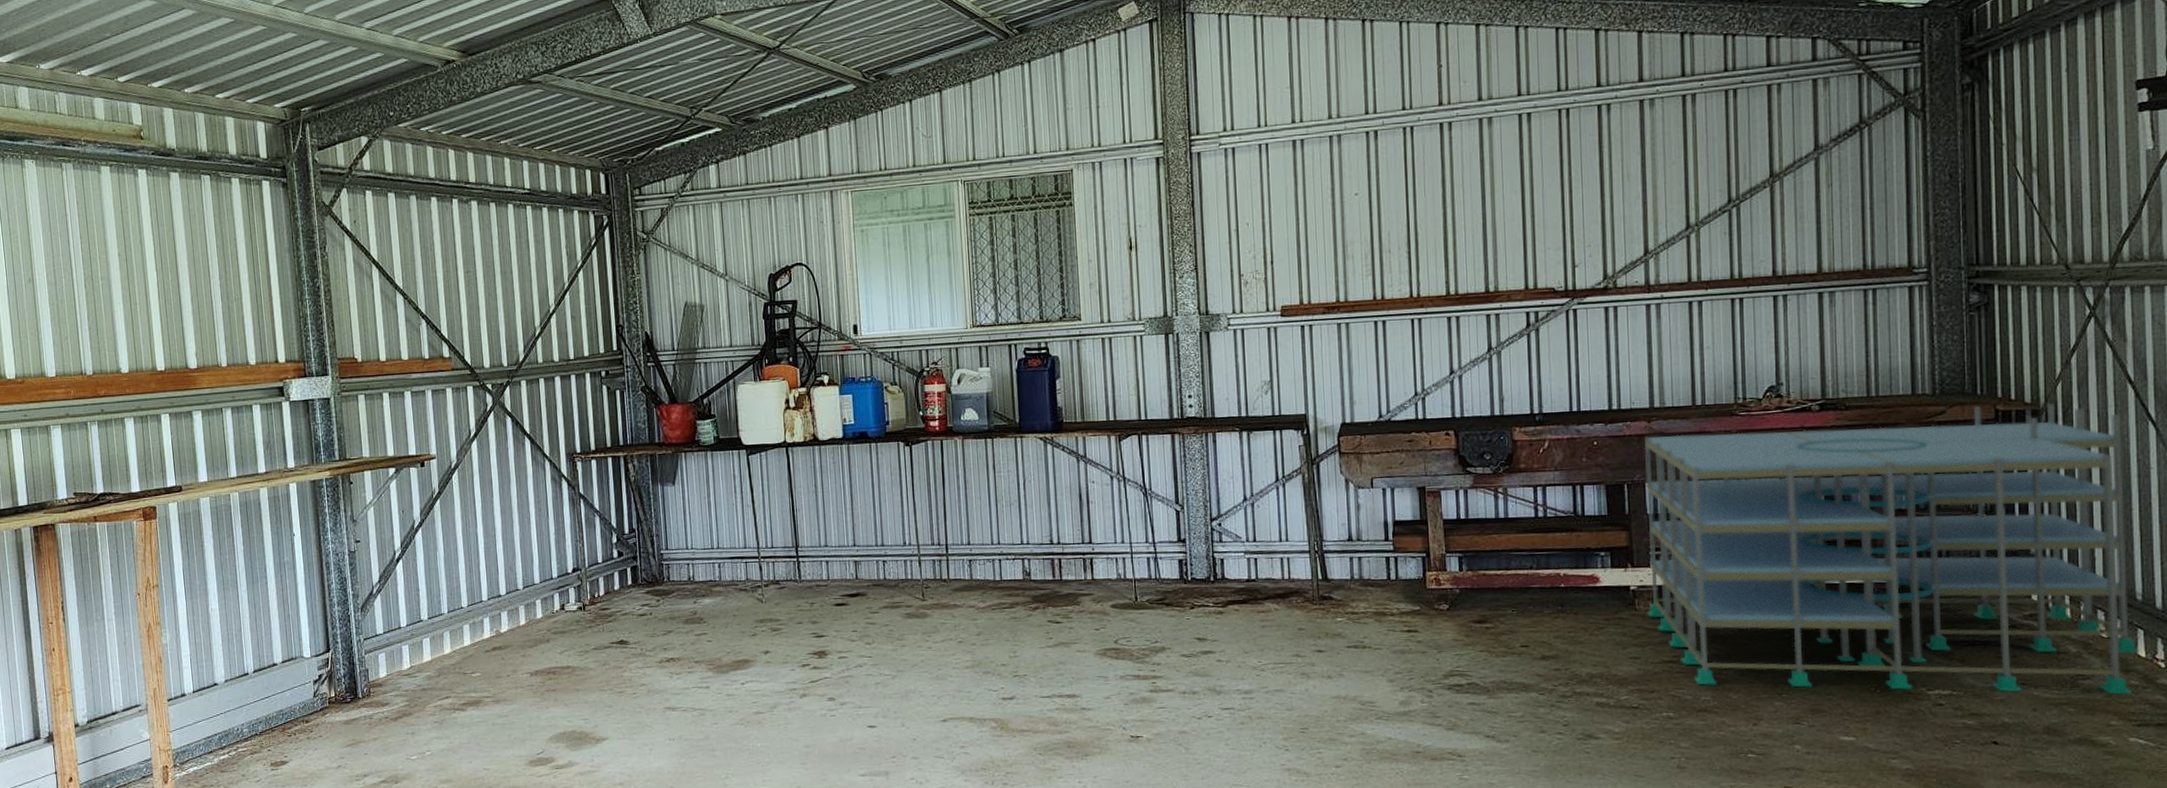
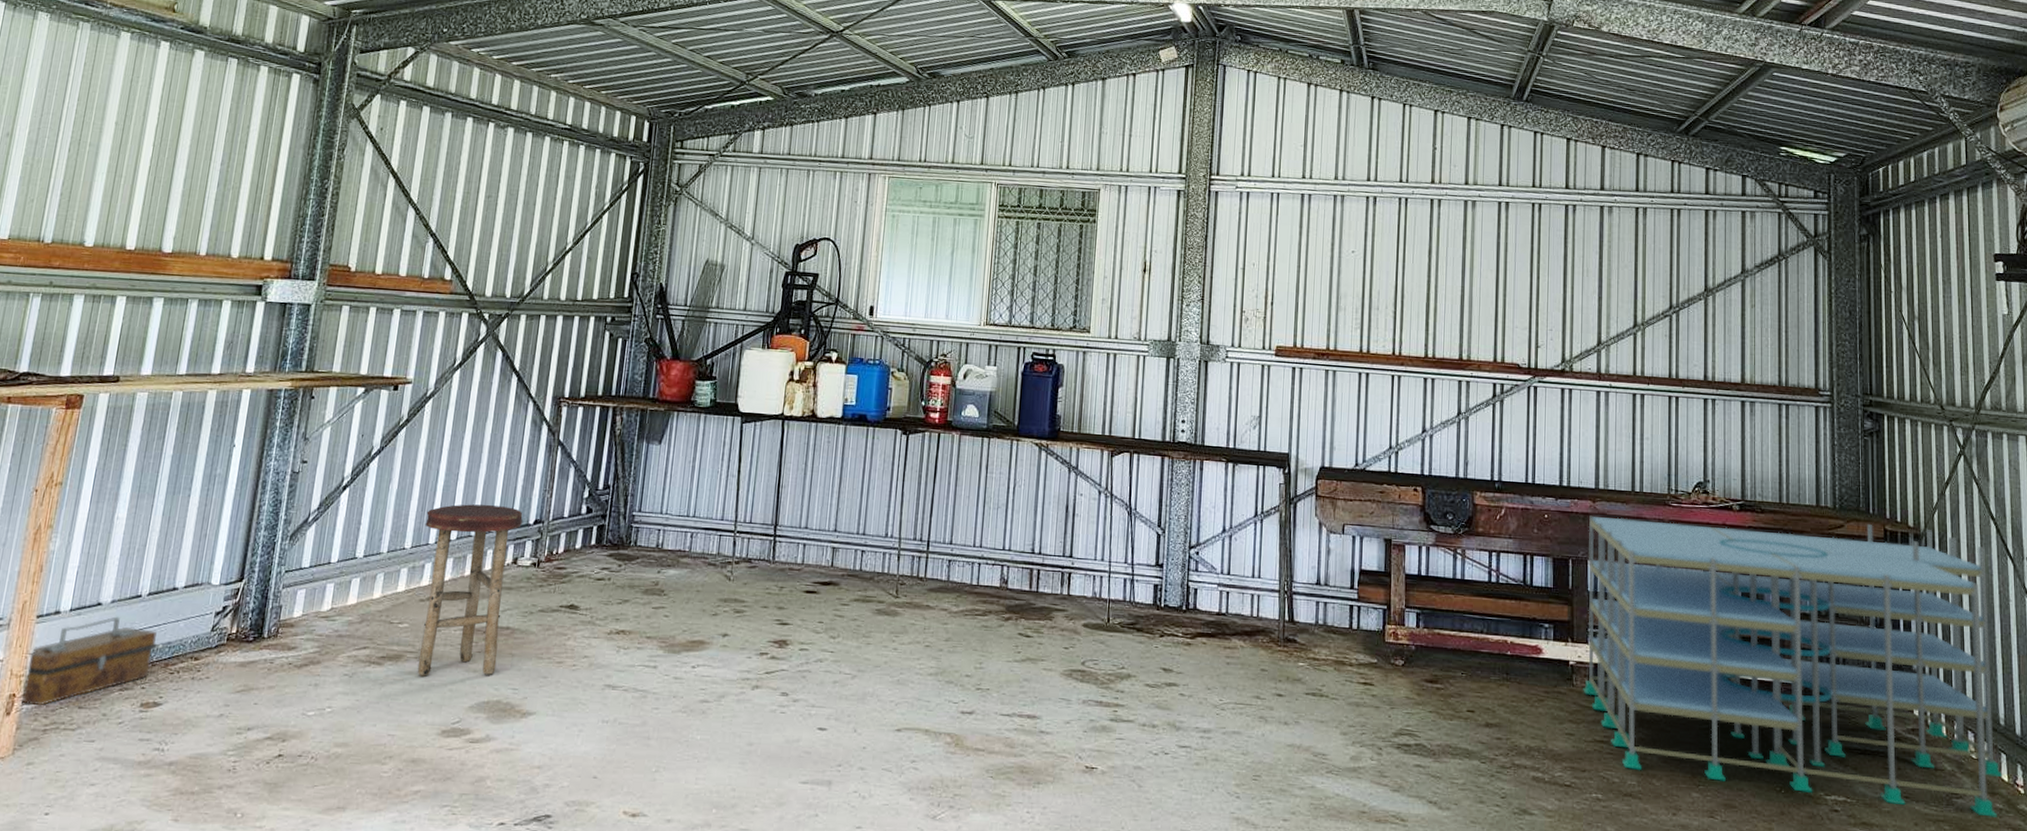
toolbox: none [170,693,273,774] -> present [20,616,159,706]
stool: none [474,559,565,717] -> present [417,504,523,677]

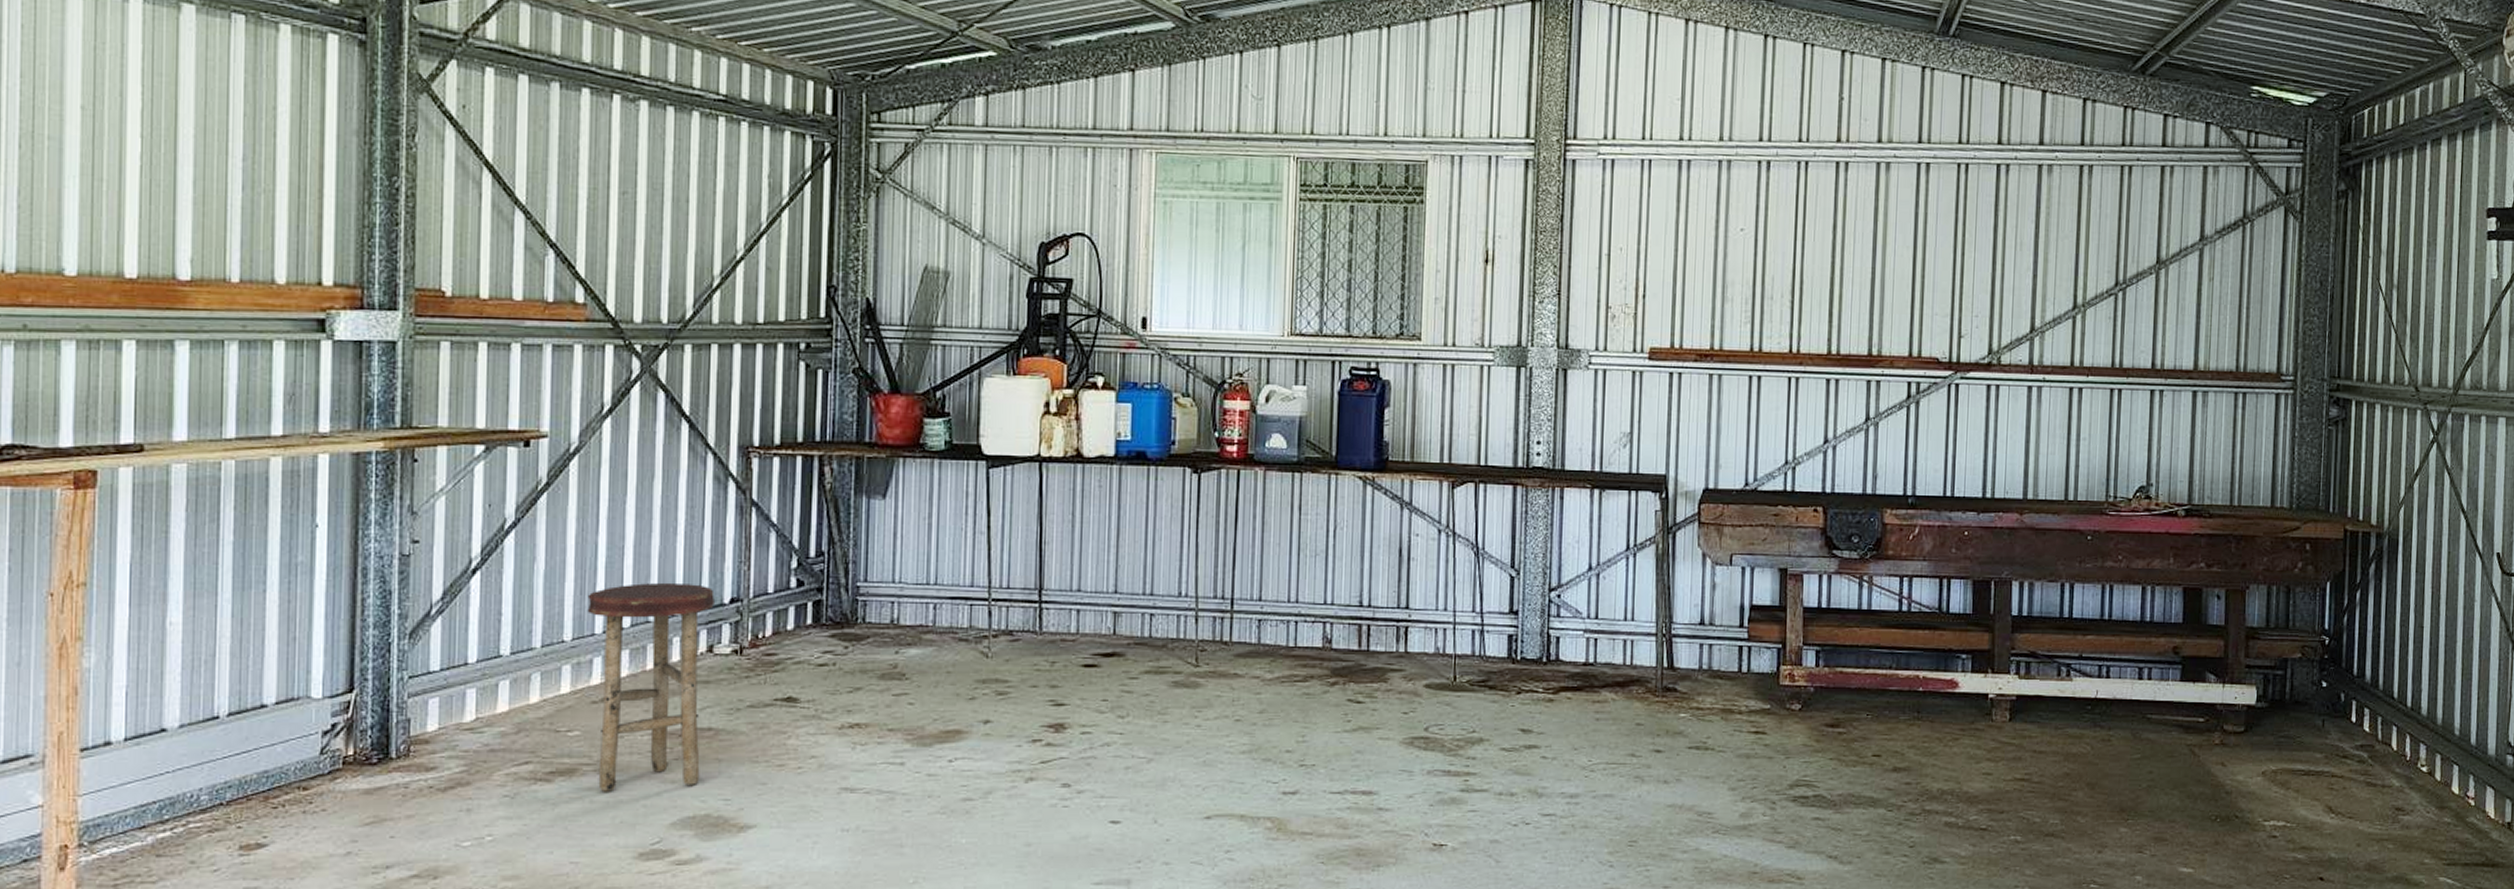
toolbox: present [20,616,159,706] -> none [76,744,252,857]
storage shelving: present [1583,515,2003,817] -> none [2003,524,2454,832]

